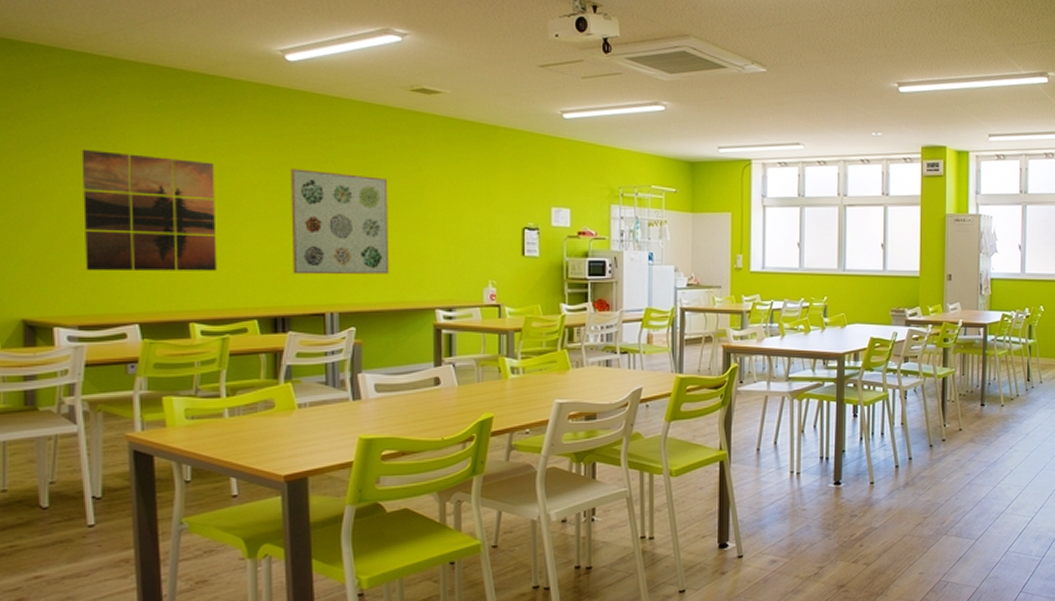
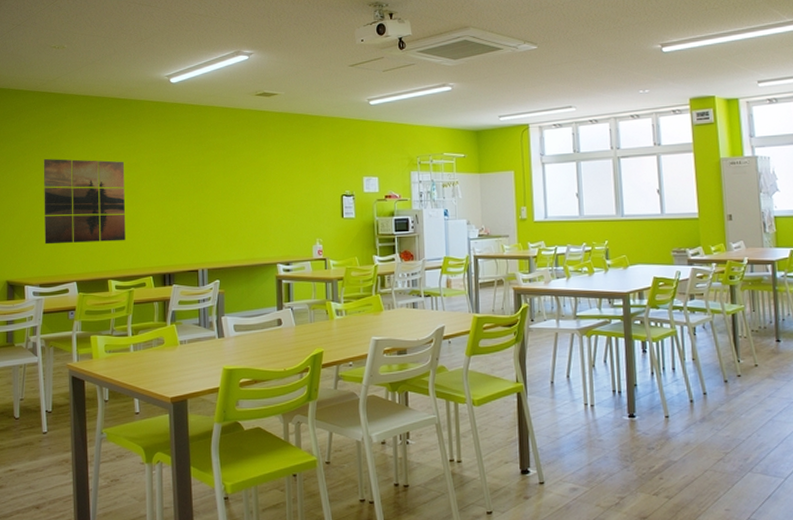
wall art: present [291,168,390,275] -> none [174,161,243,241]

